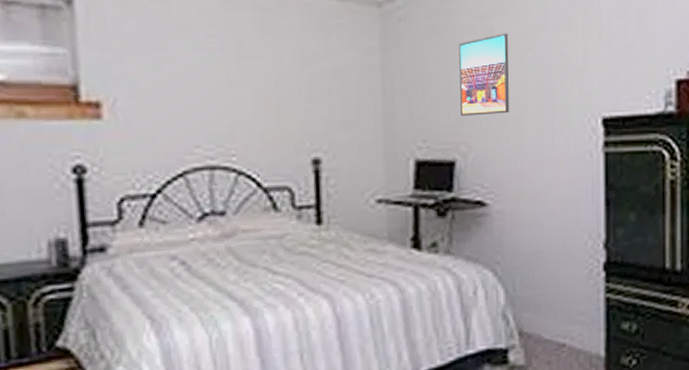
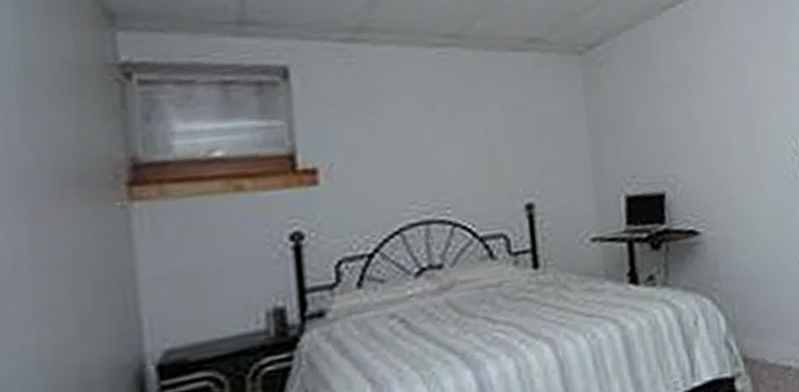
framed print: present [459,33,509,116] -> none [658,68,712,150]

